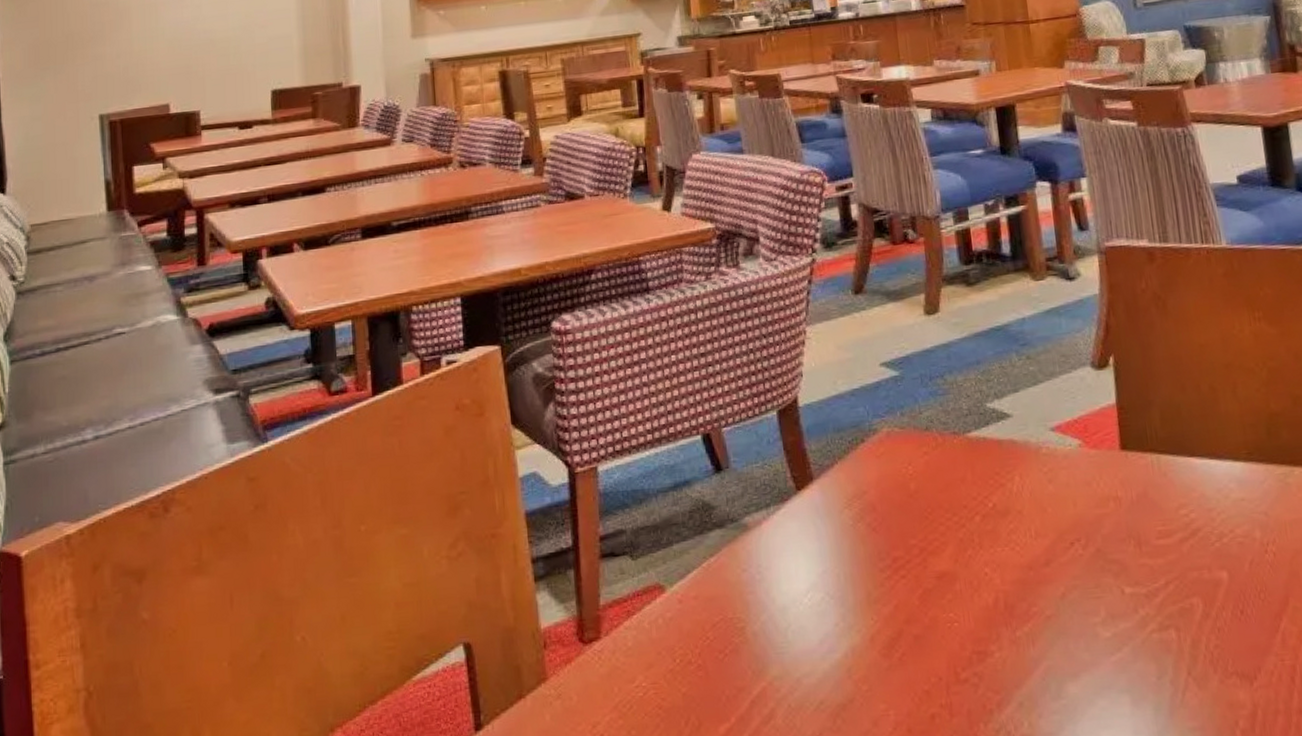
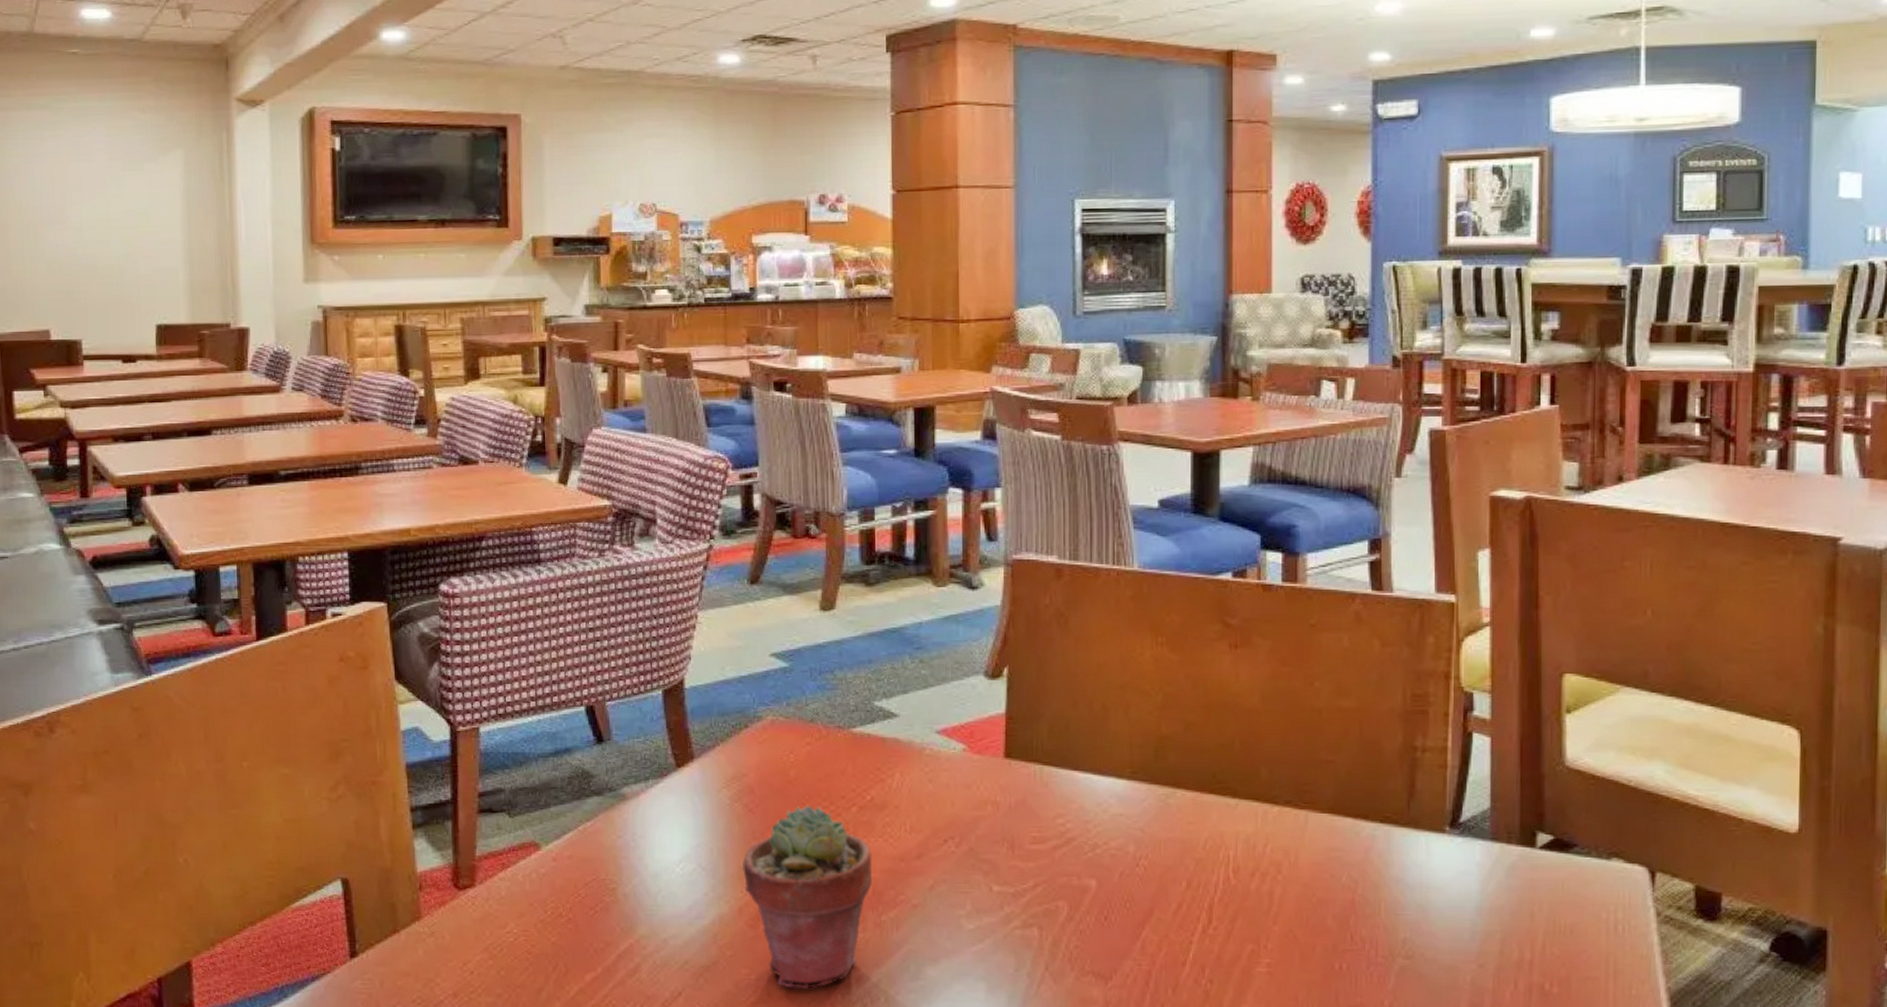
potted succulent: none [870,518,1003,722] -> present [741,805,873,990]

